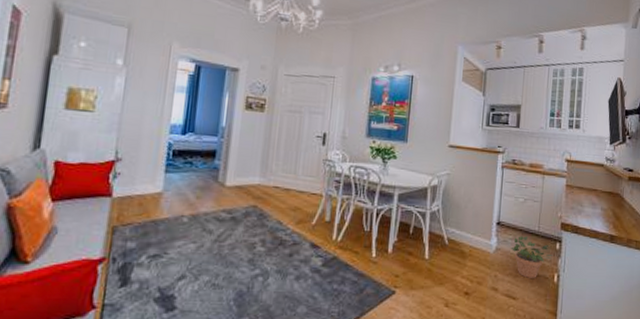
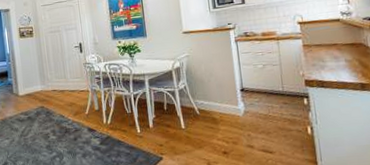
potted plant: present [510,236,554,278] -> none [258,97,303,134]

